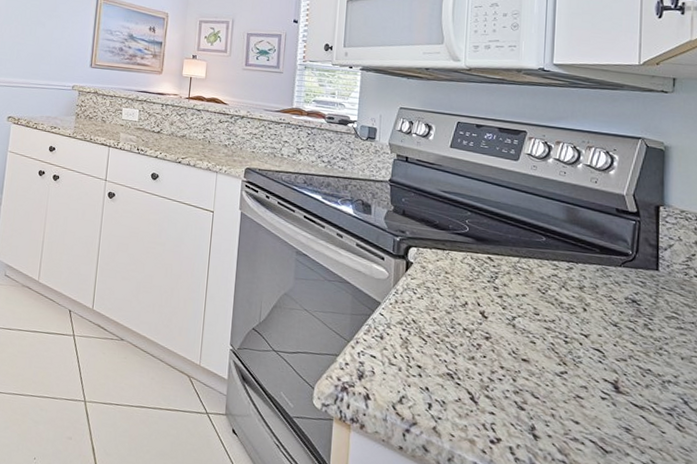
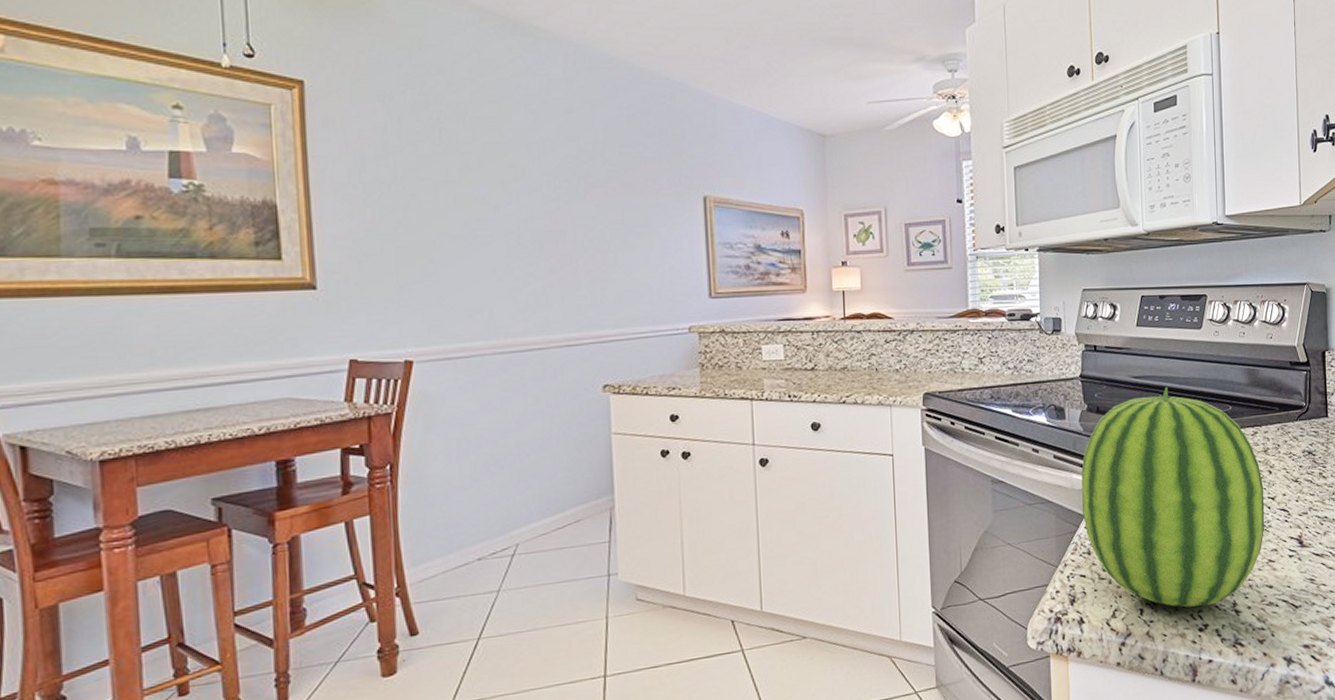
fruit: none [379,206,576,422] -> present [1081,386,1265,608]

